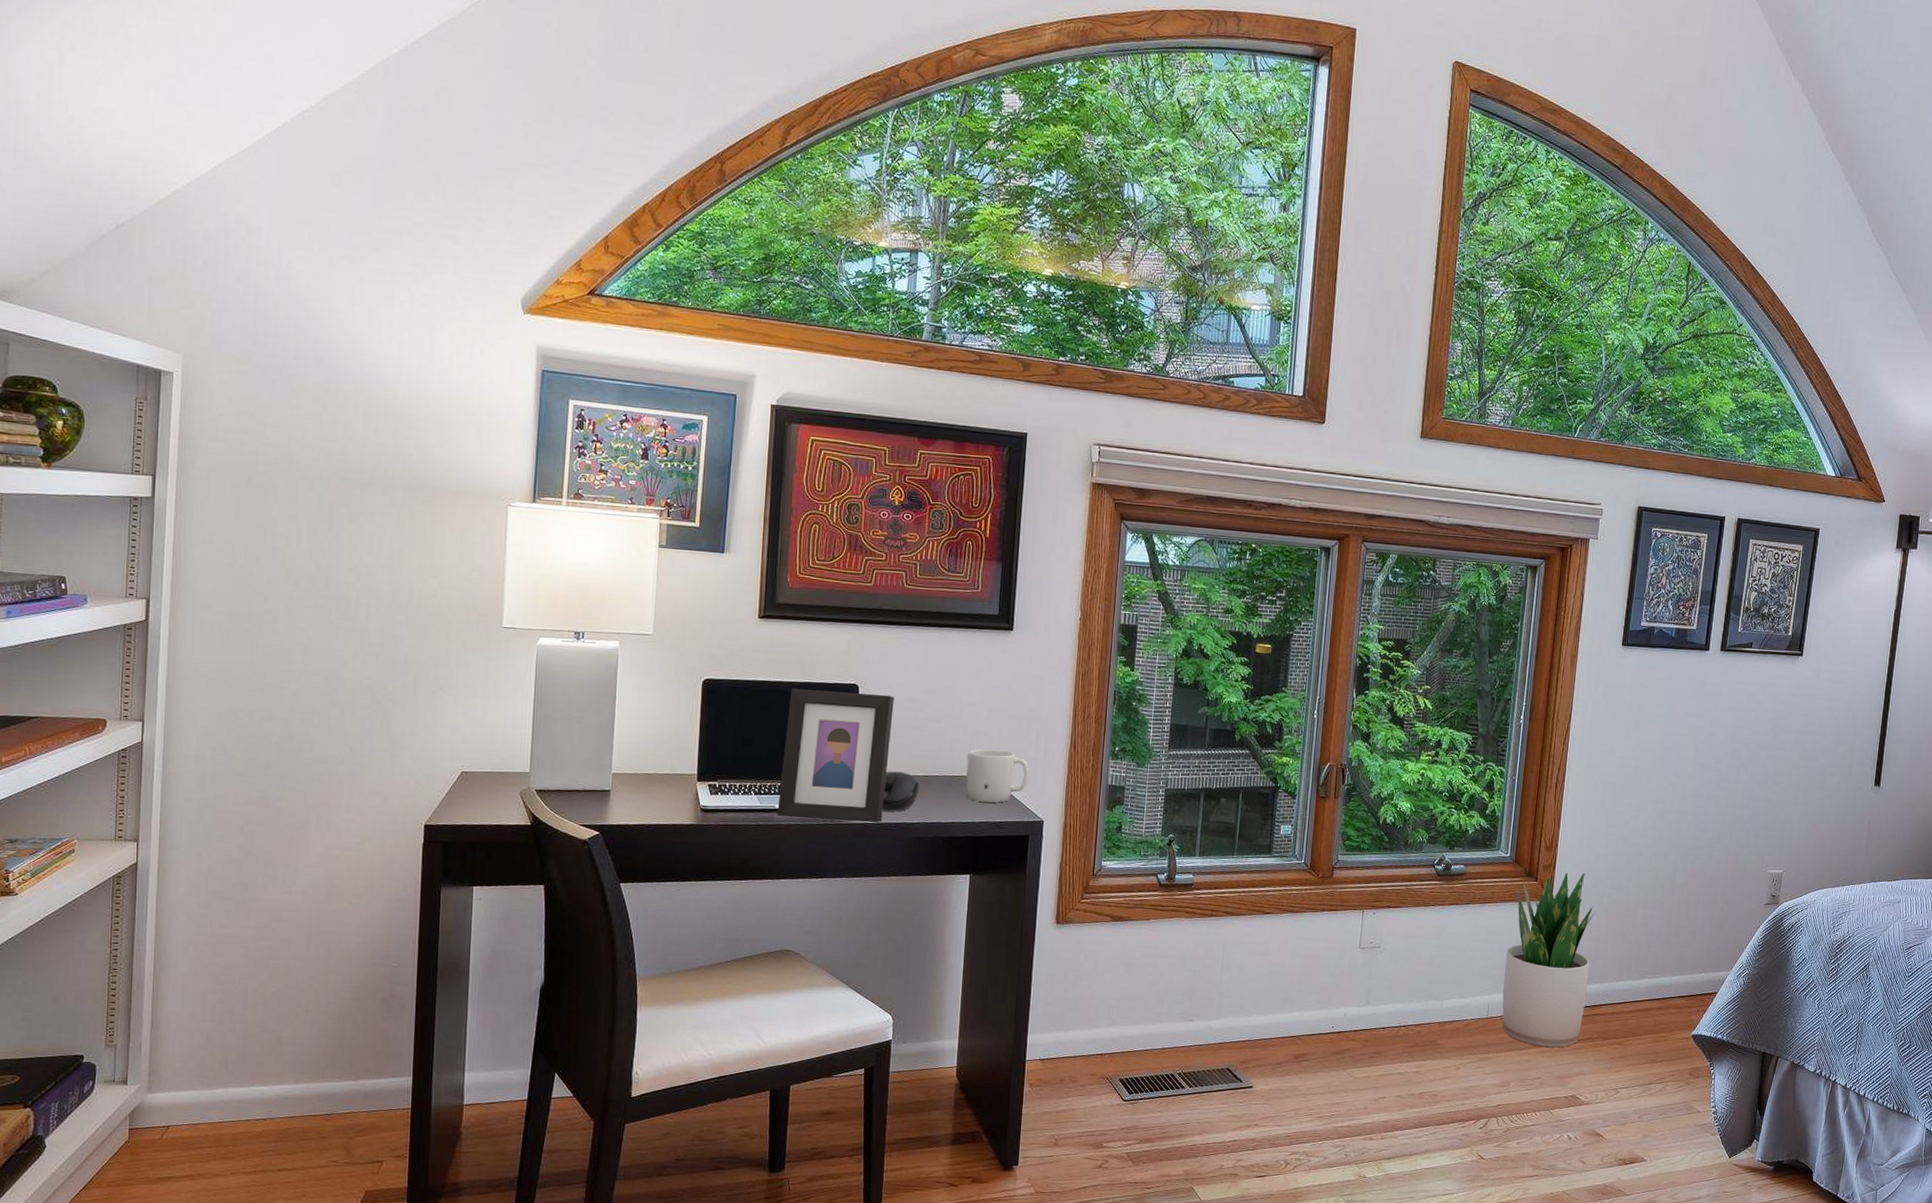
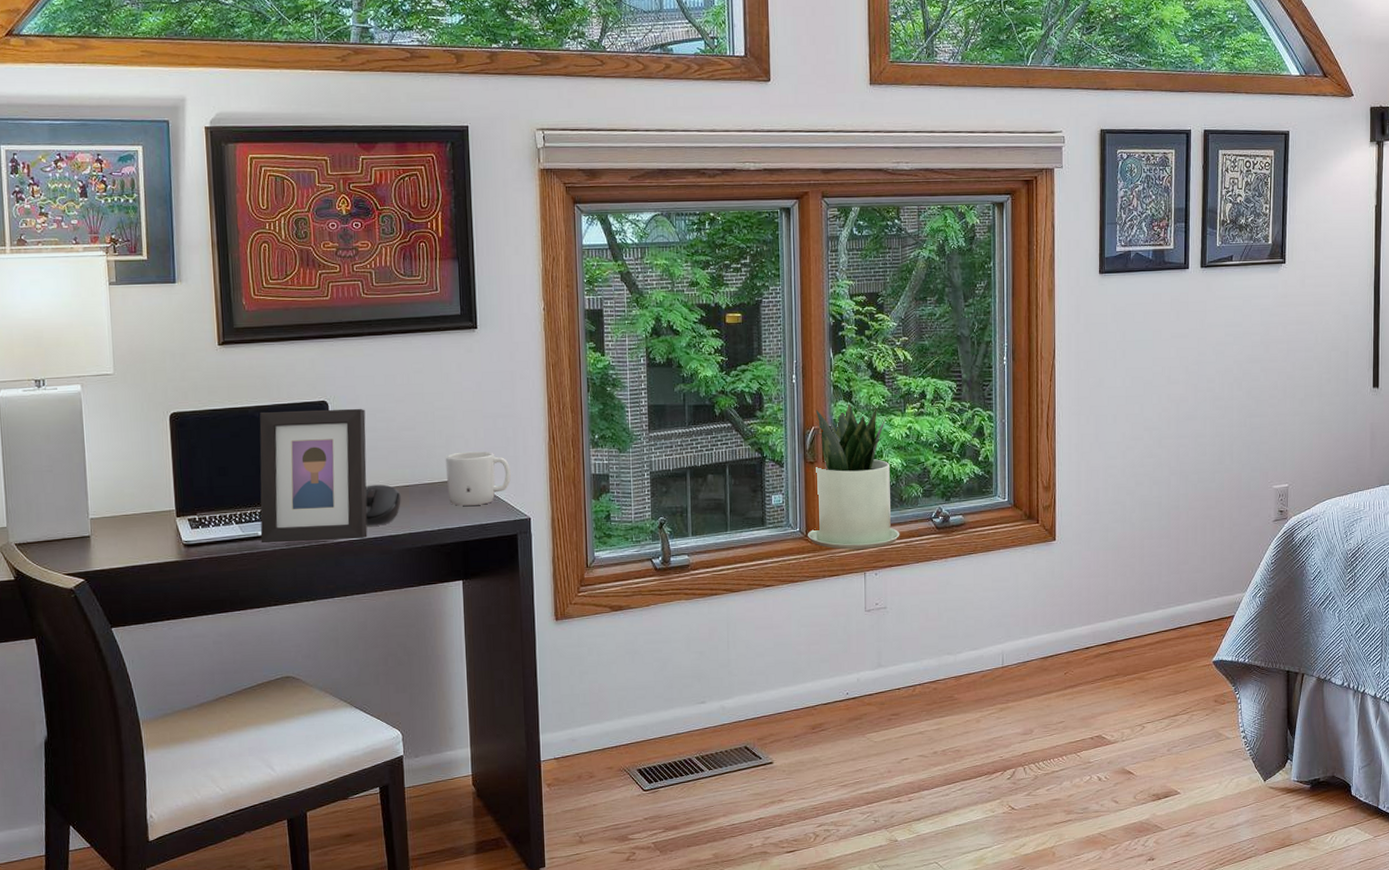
planter: none [1311,745,1402,888] -> present [807,404,900,550]
planter: present [1502,872,1596,1048] -> none [1014,509,1102,690]

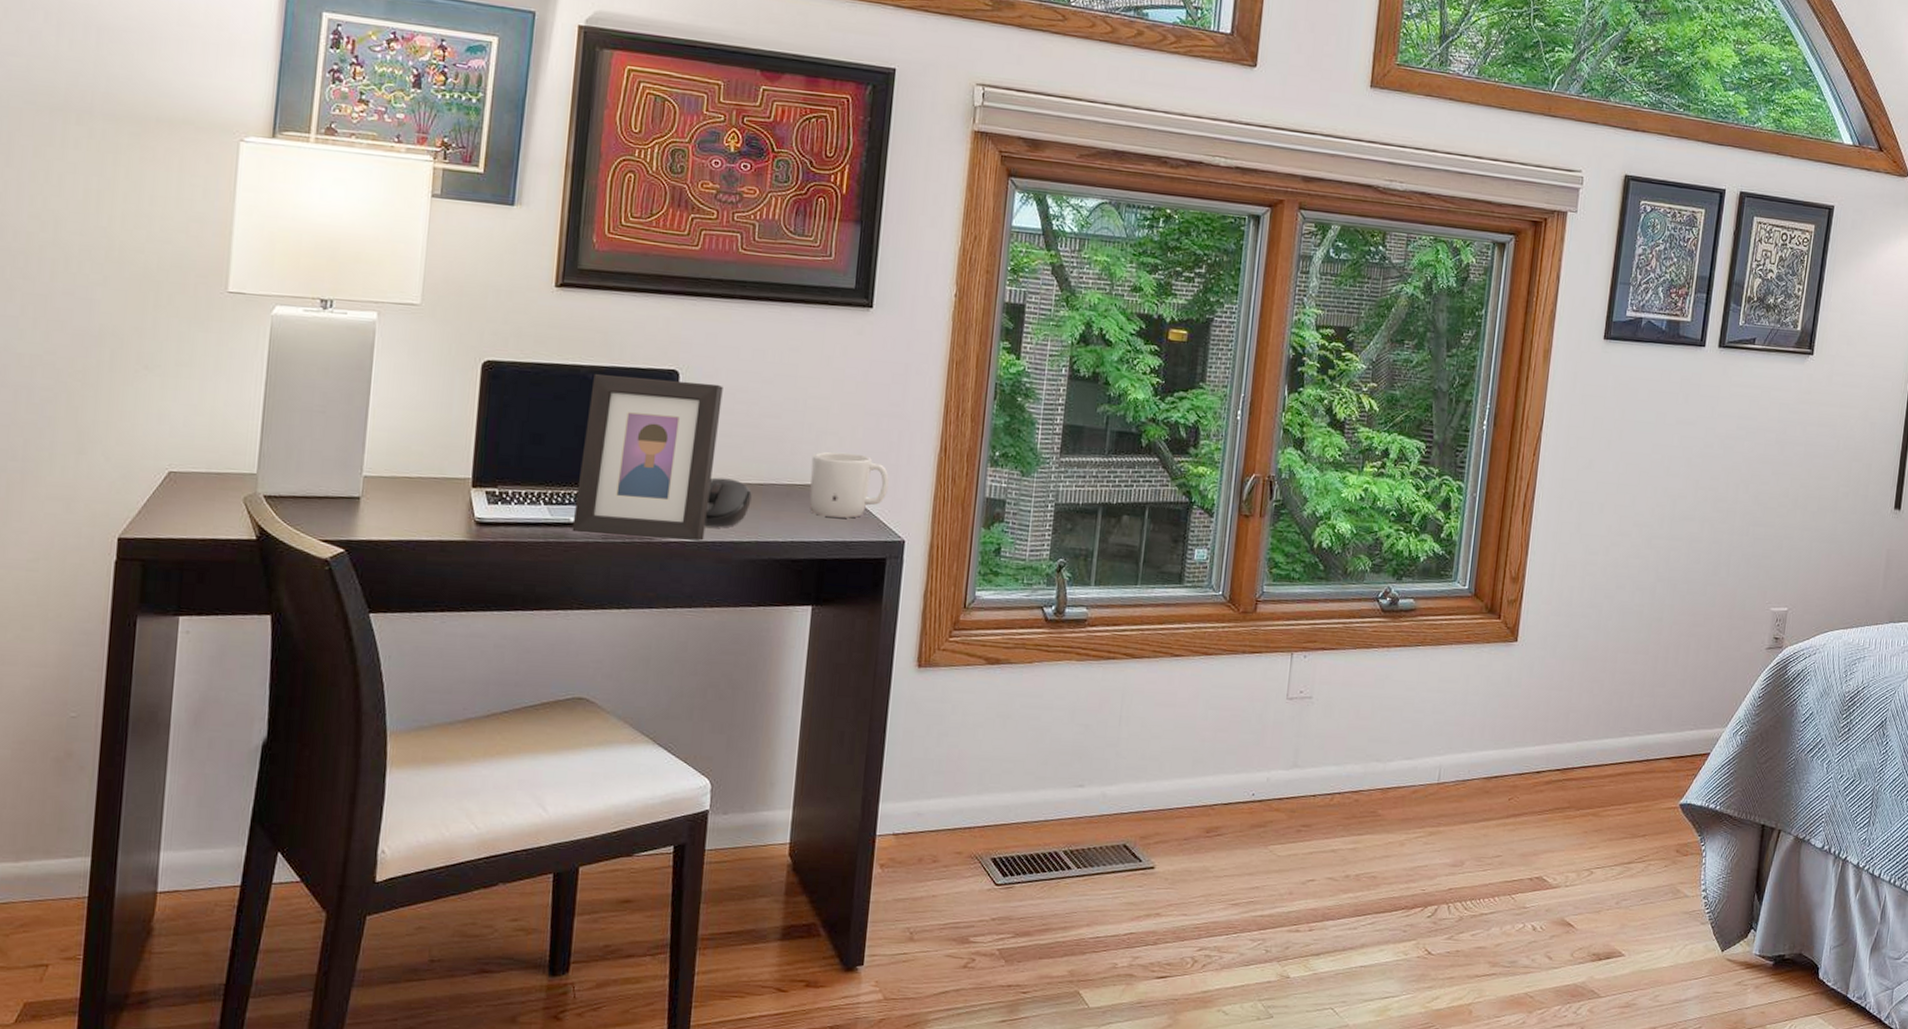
planter: present [807,404,900,550] -> none [1230,453,1342,626]

